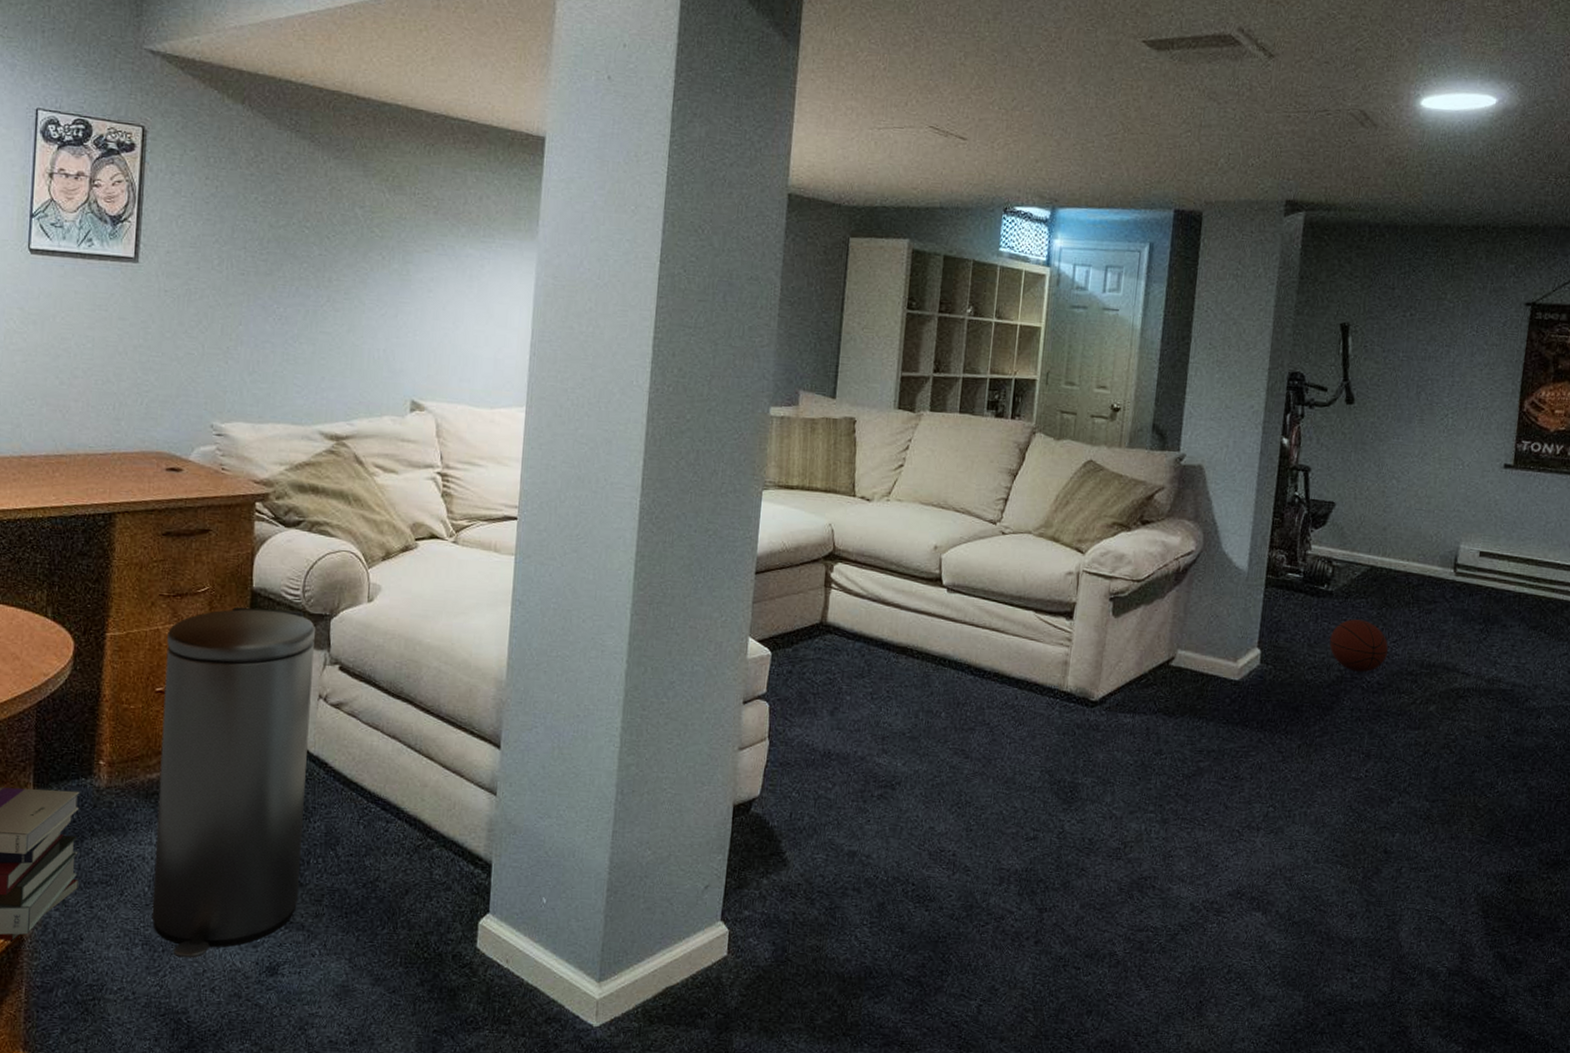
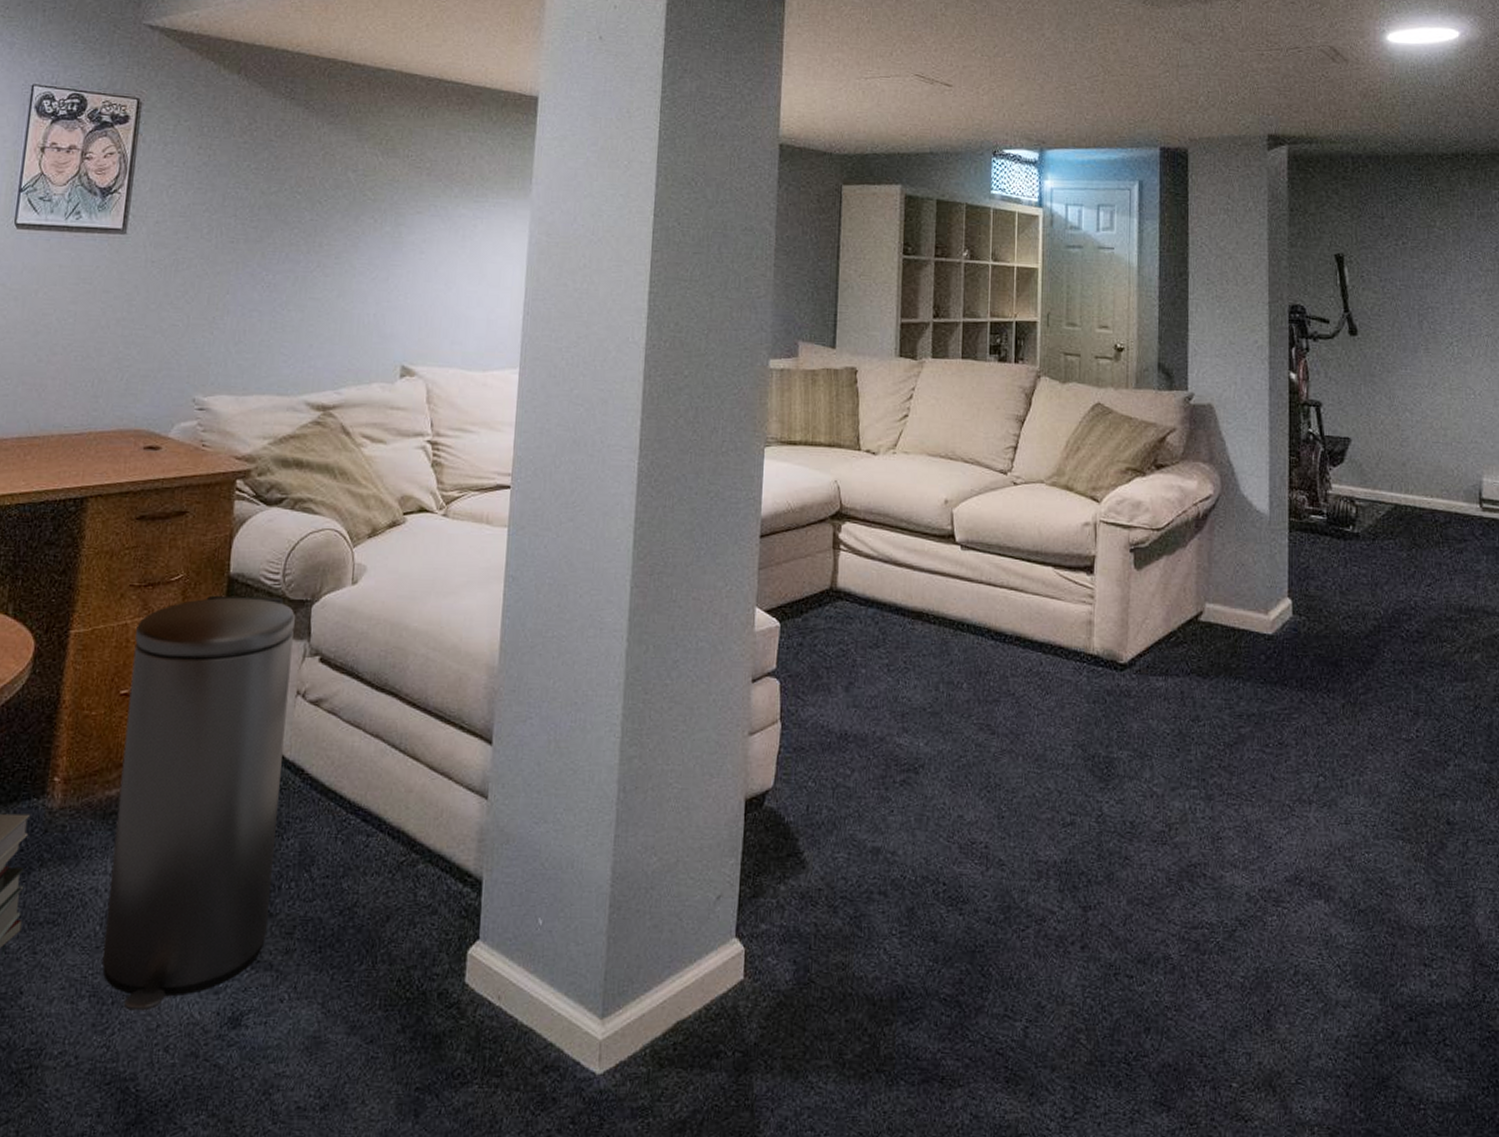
basketball: present [1329,619,1389,672] -> none [1362,562,1424,620]

